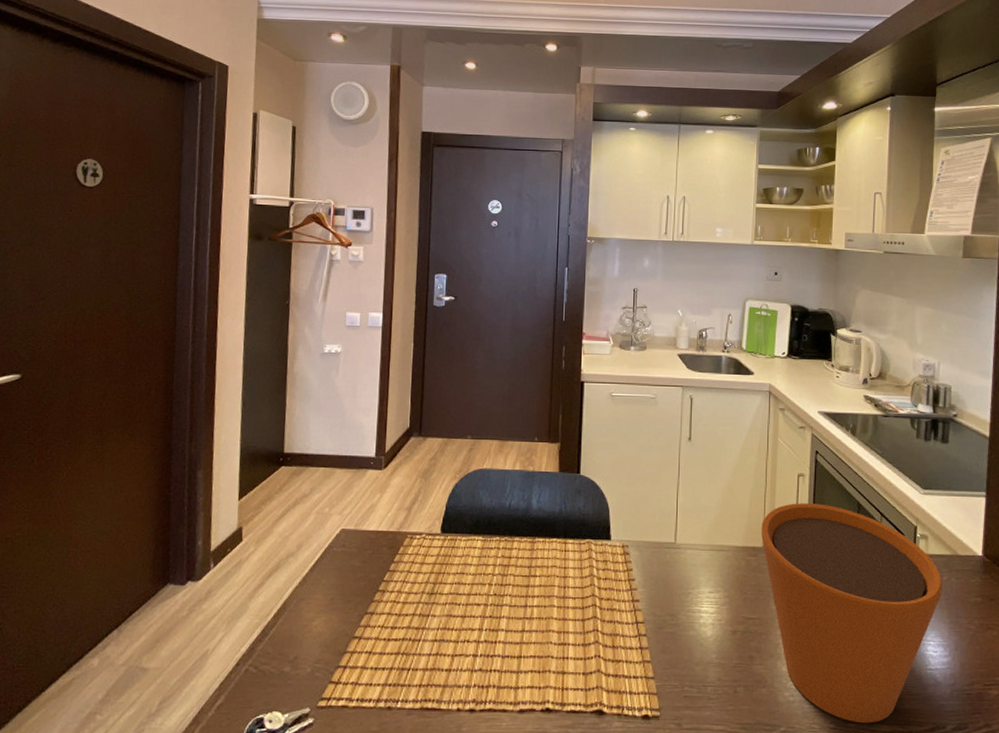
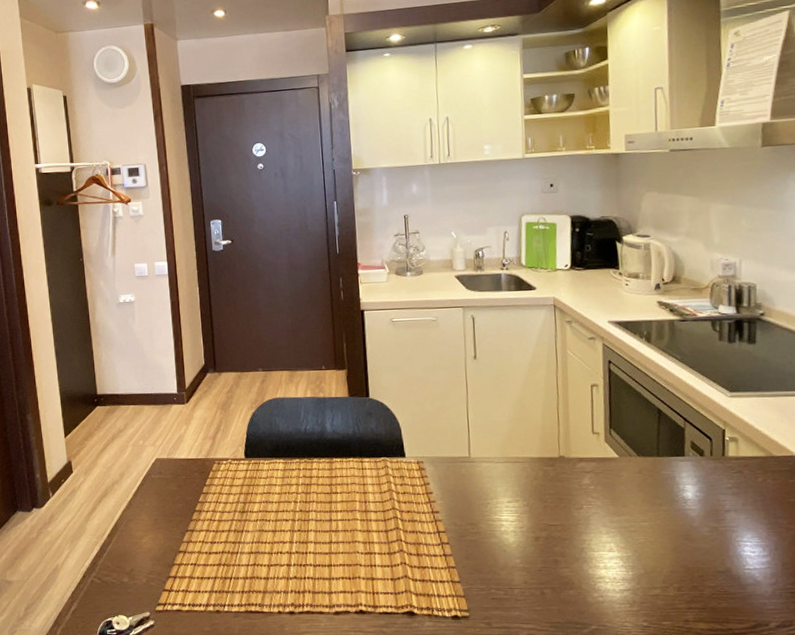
flower pot: present [761,503,943,724] -> none [556,412,758,622]

